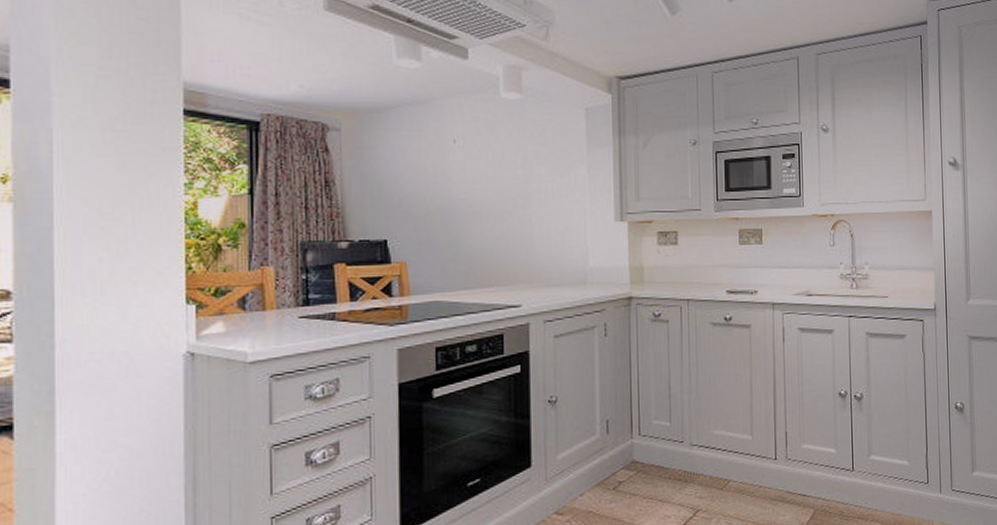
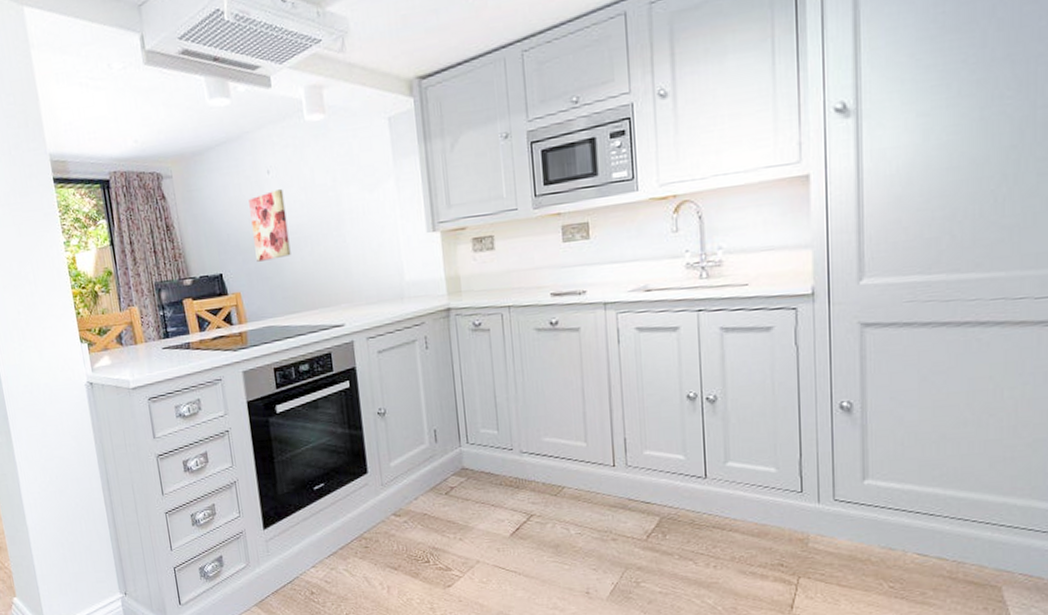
wall art: none [429,160,470,231] -> present [249,189,291,262]

